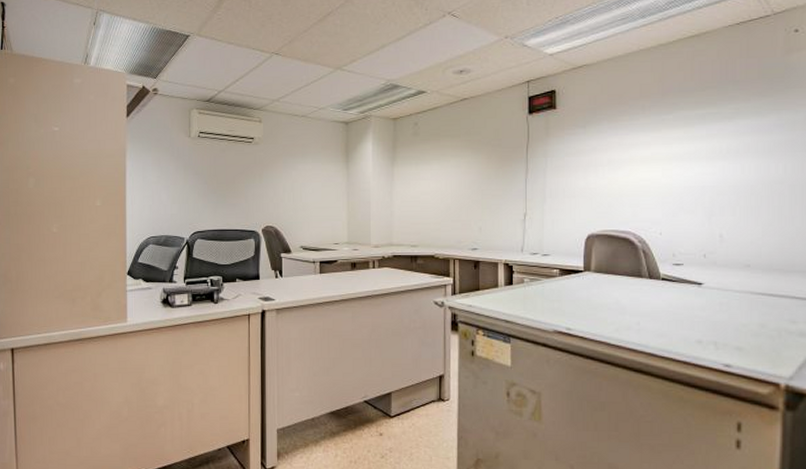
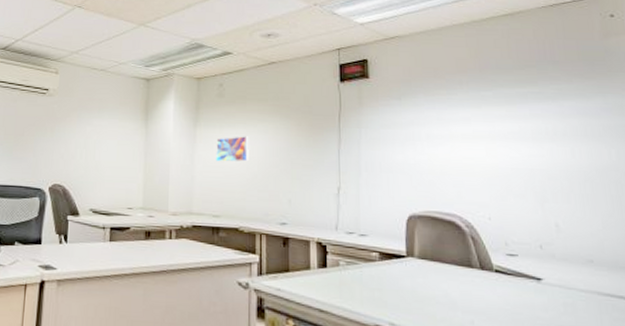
map: none [413,171,443,197] -> present [216,136,249,162]

